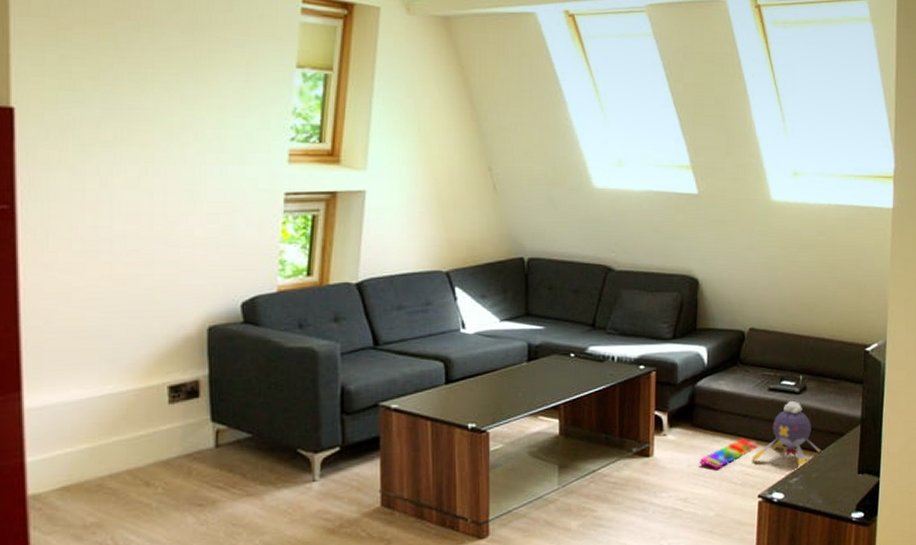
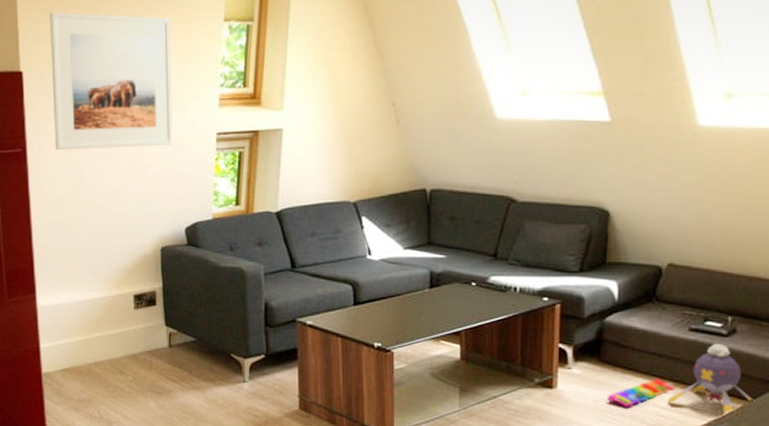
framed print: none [58,38,228,207] -> present [50,12,173,150]

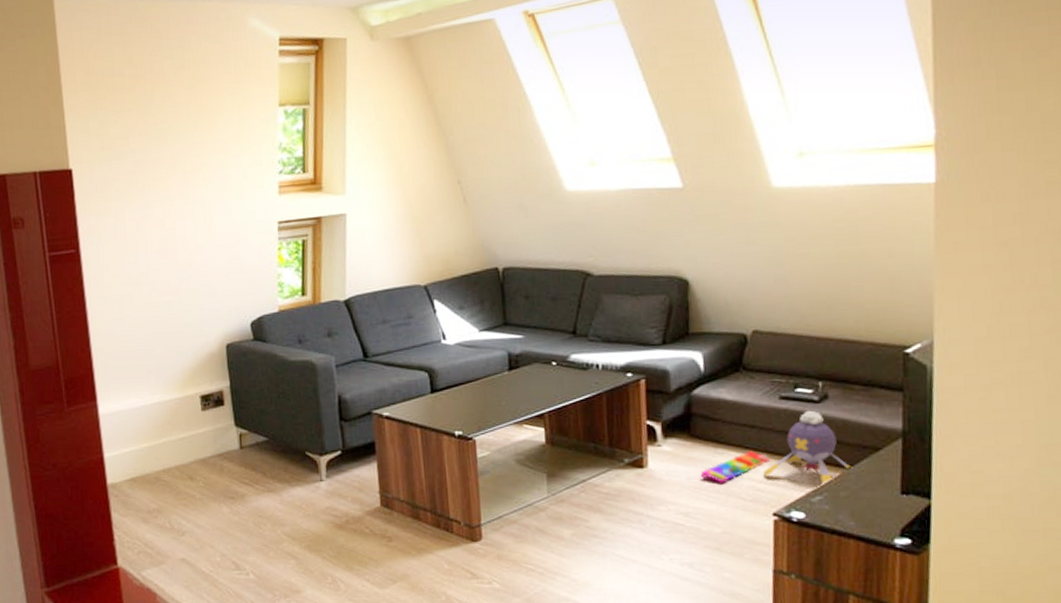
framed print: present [50,12,173,150] -> none [97,105,233,249]

